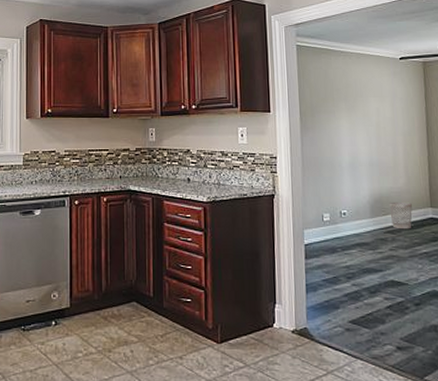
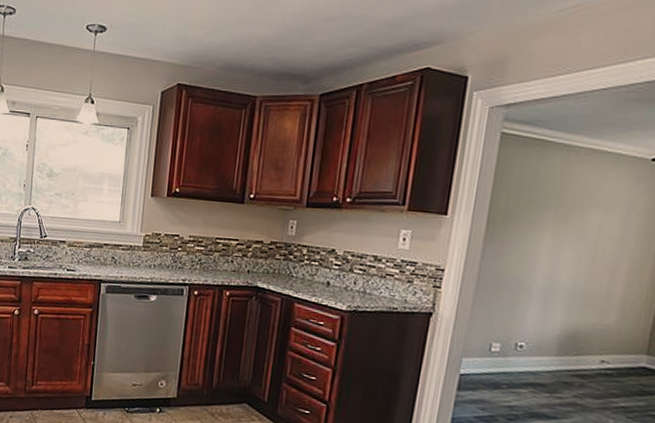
wastebasket: present [389,201,413,230] -> none [584,340,620,377]

